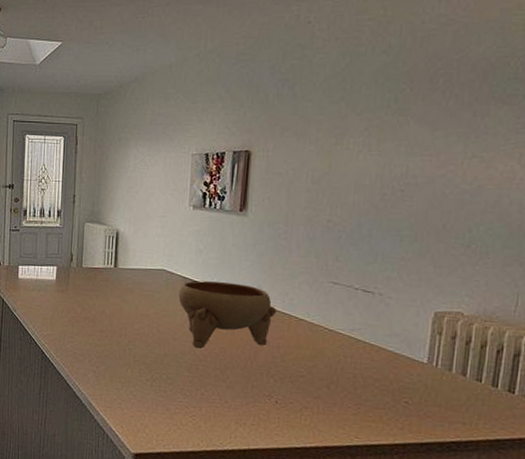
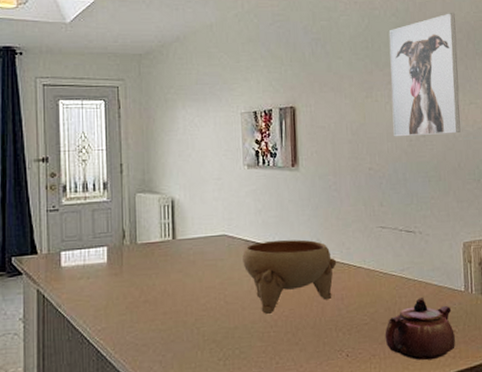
teapot: none [321,361,407,426] -> present [385,298,455,361]
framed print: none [363,48,469,191] -> present [388,13,461,137]

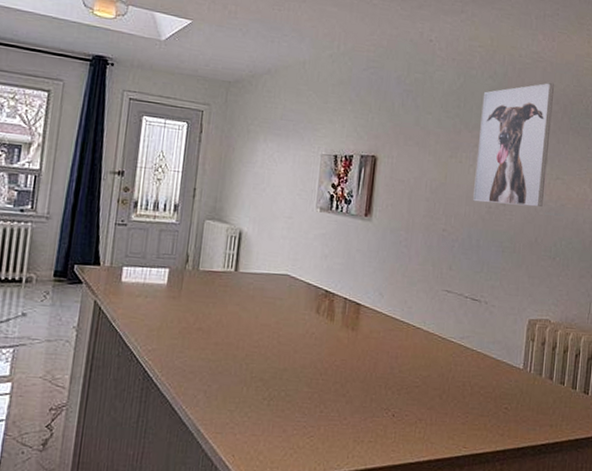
bowl: present [242,239,337,315] -> none [301,287,397,362]
teapot: present [385,298,455,361] -> none [434,369,507,434]

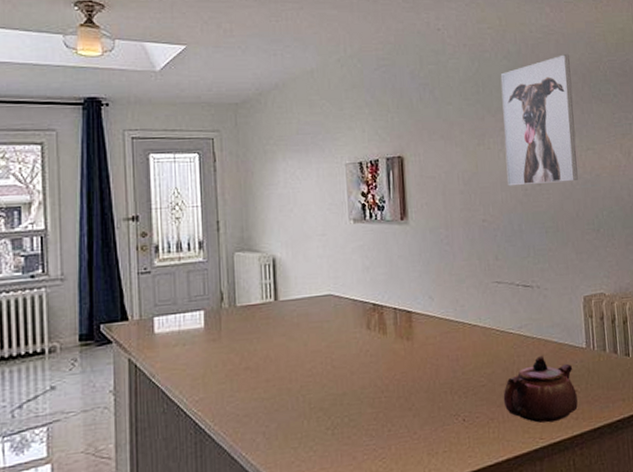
teapot: none [434,369,507,434] -> present [503,356,578,423]

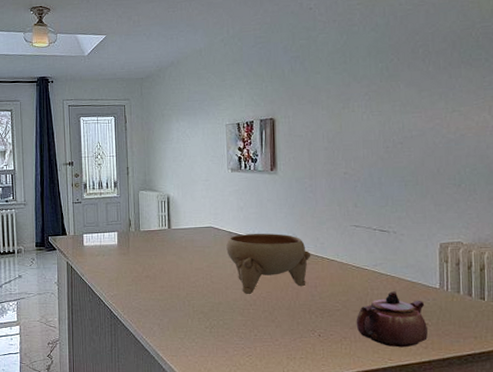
bowl: none [350,297,451,379] -> present [226,233,311,295]
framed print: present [500,54,578,187] -> none [367,23,441,144]

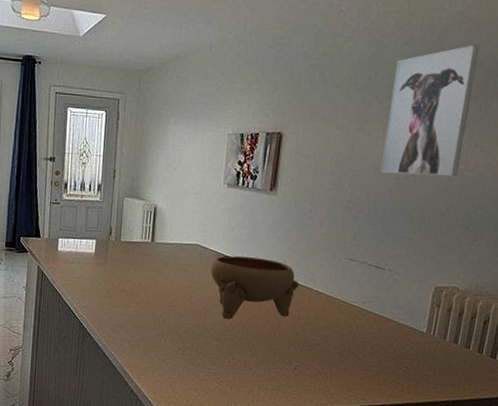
teapot: present [356,291,428,348] -> none [334,331,408,389]
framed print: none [367,23,441,144] -> present [381,45,479,177]

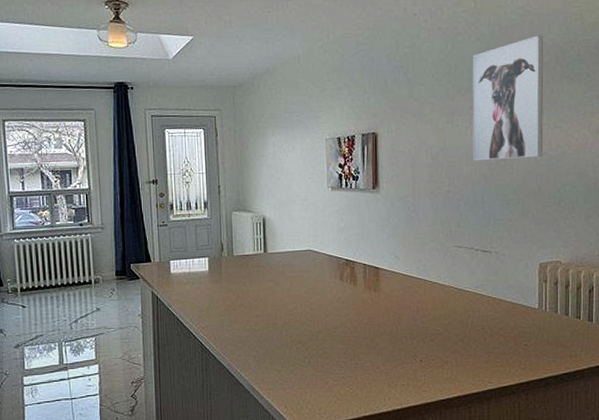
bowl: present [210,255,300,320] -> none [326,256,414,322]

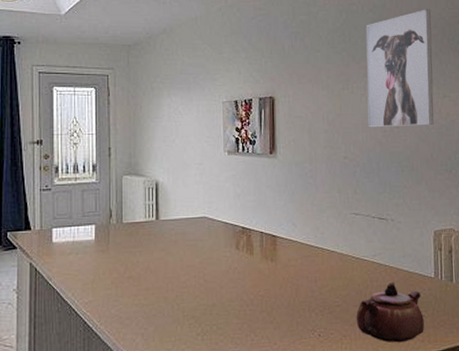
teapot: none [457,313,526,370] -> present [356,282,424,343]

